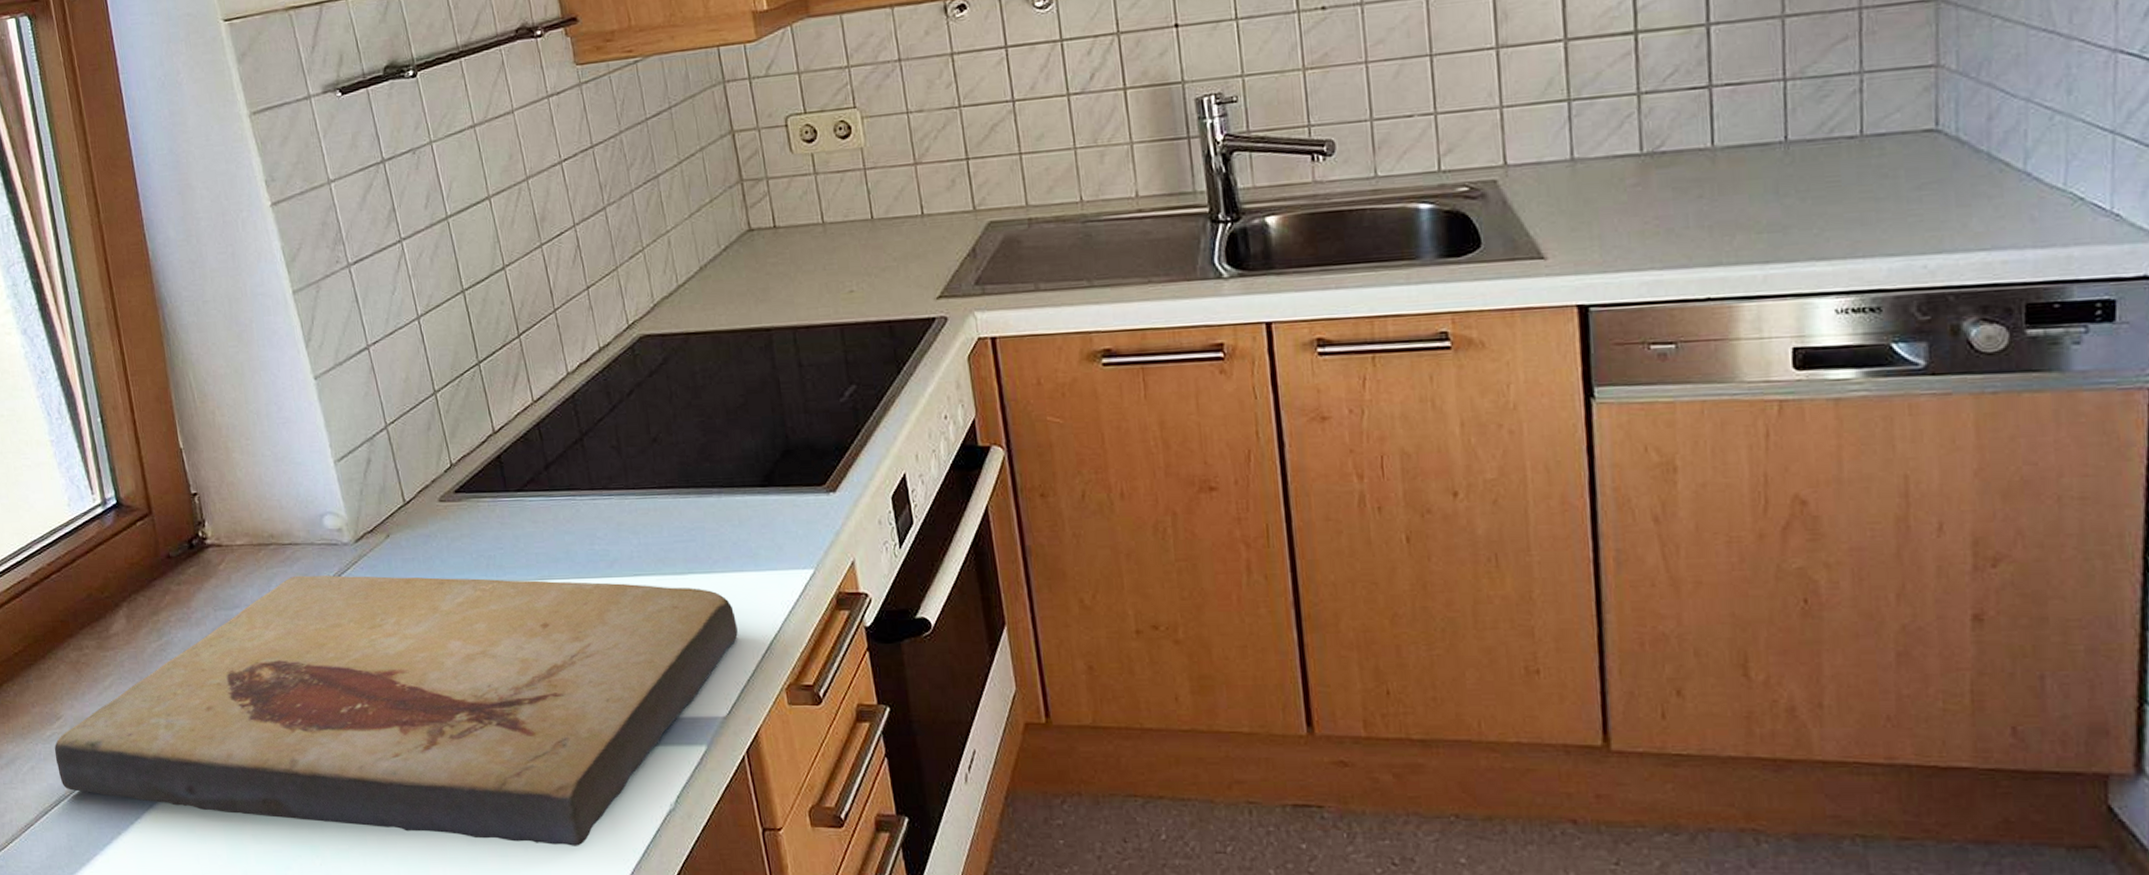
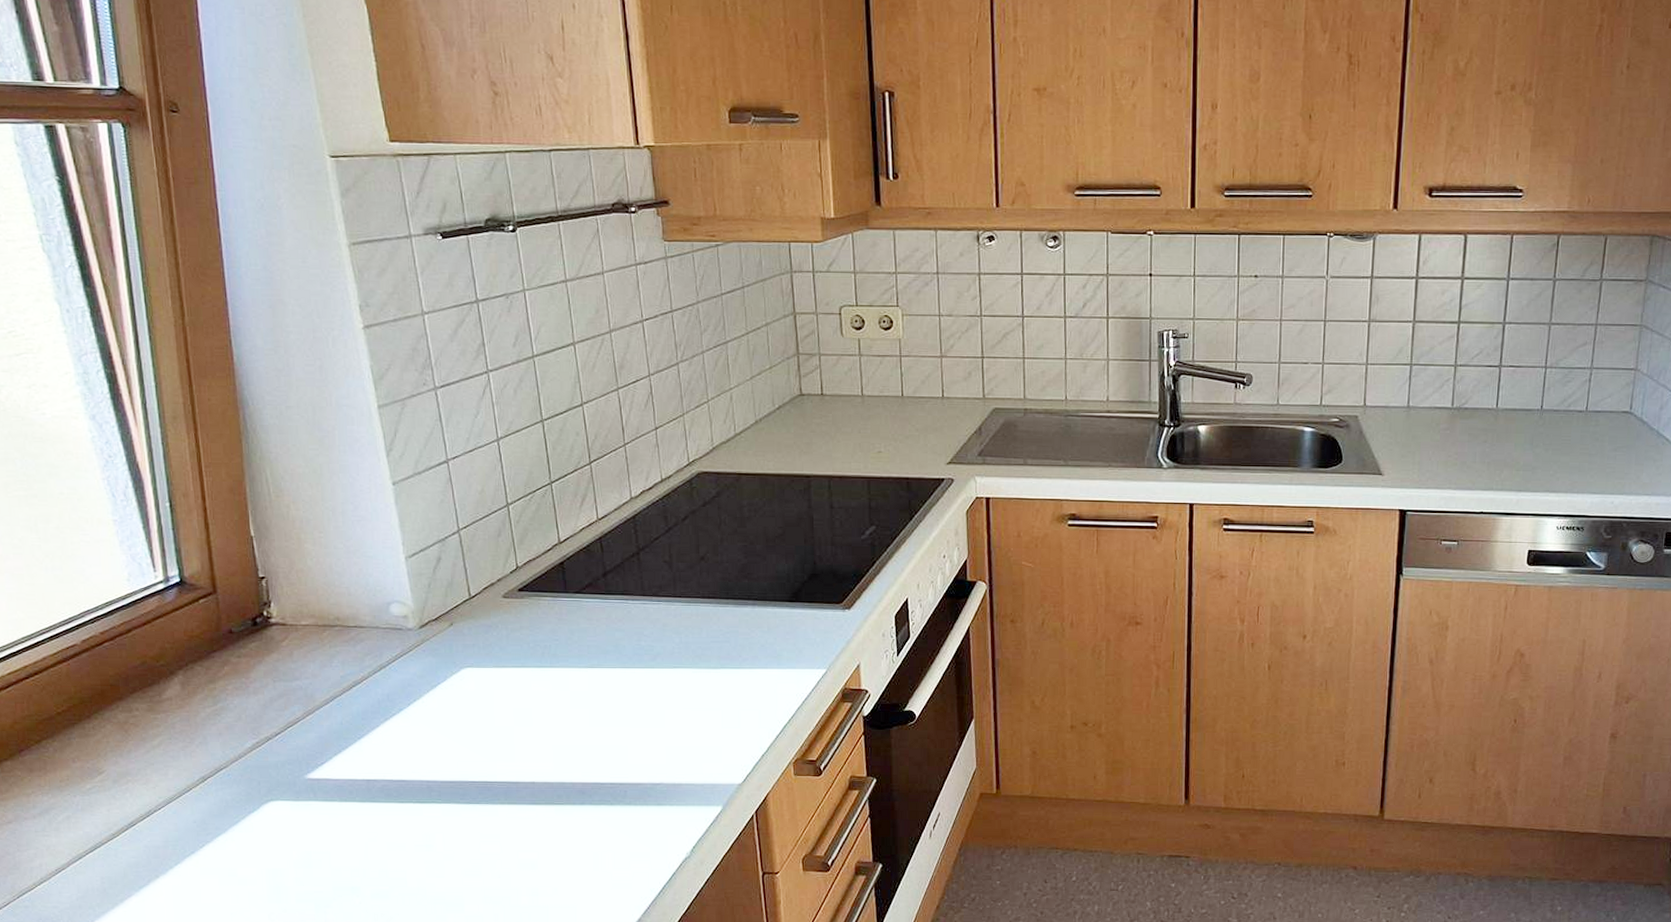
fish fossil: present [54,575,738,846] -> none [93,654,758,887]

